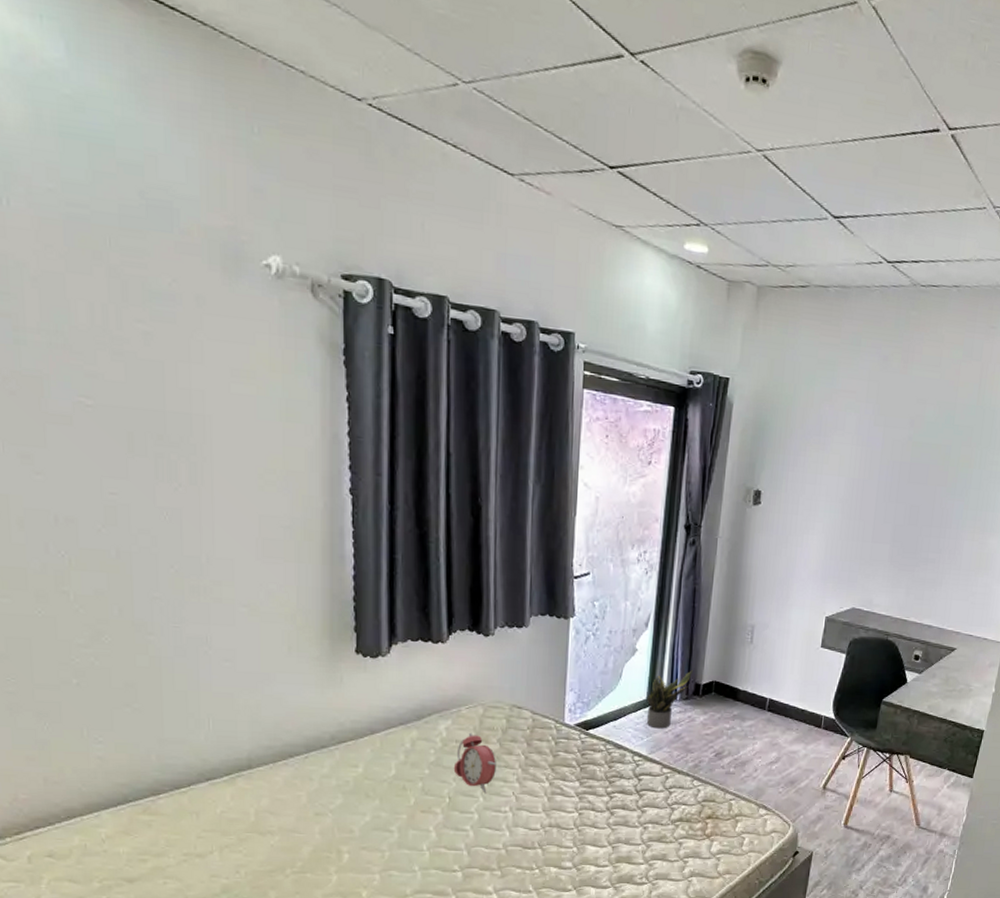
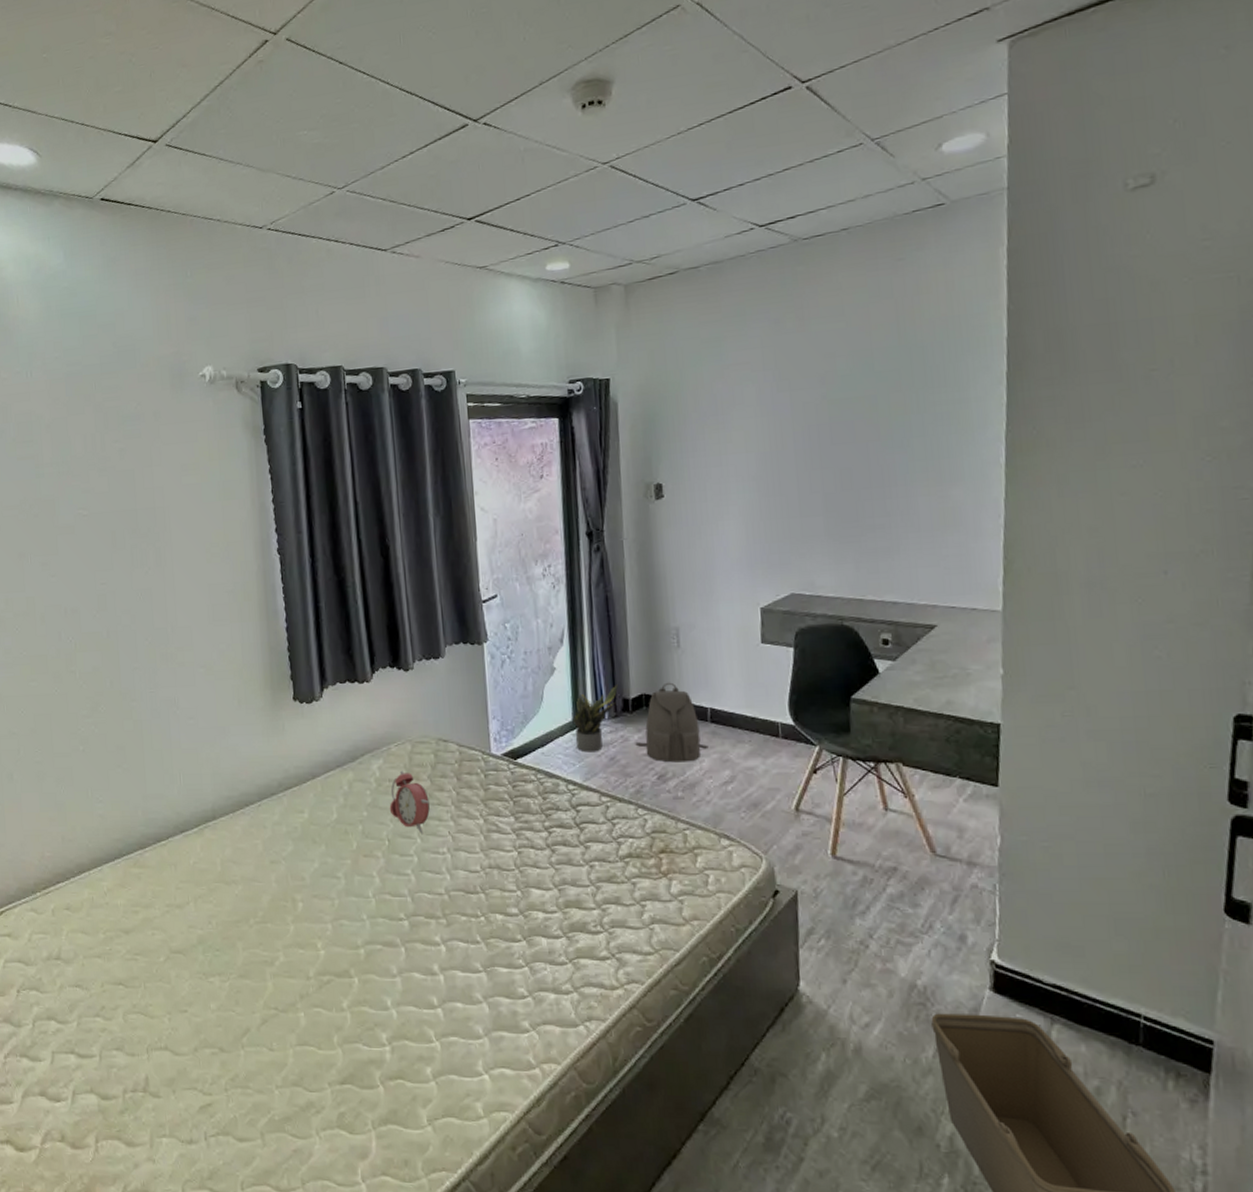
backpack: none [700,673,762,743] -> present [635,682,709,763]

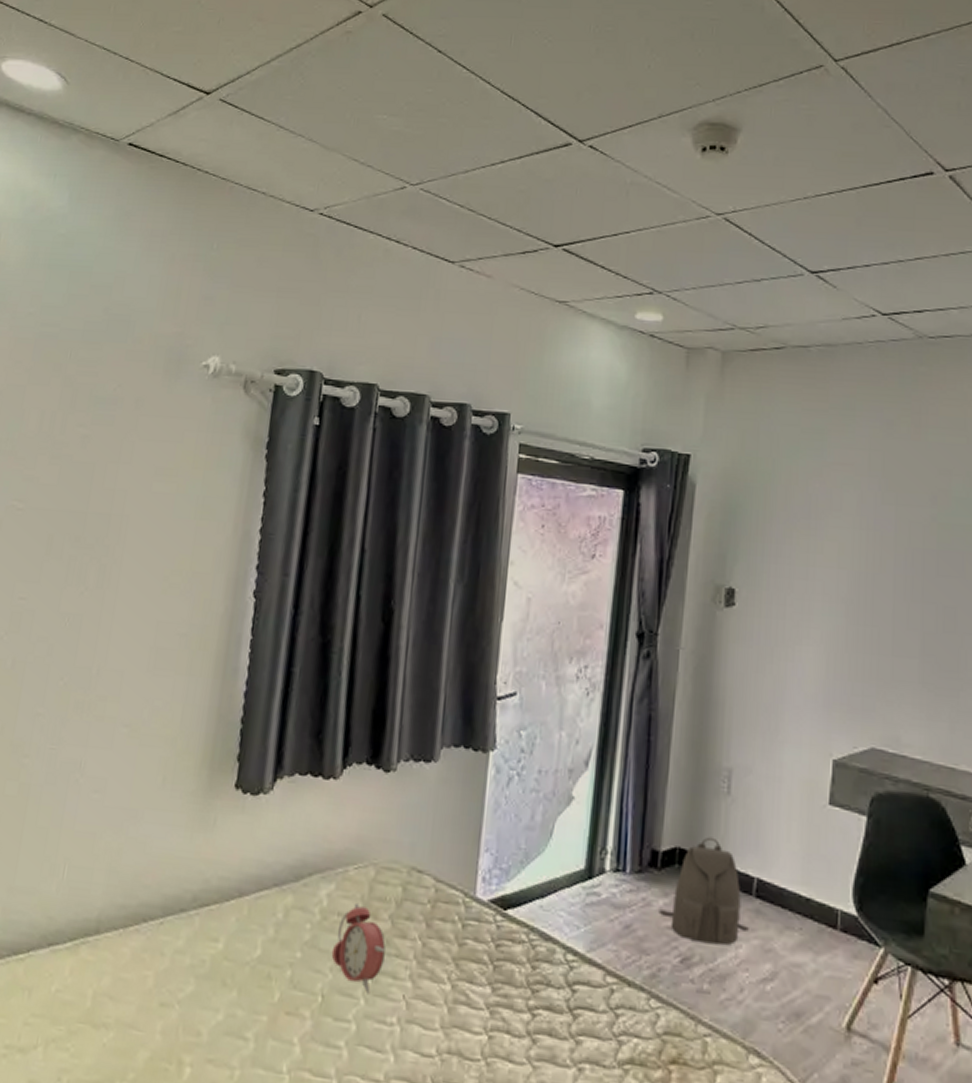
potted plant: present [573,684,619,753] -> none [584,830,649,915]

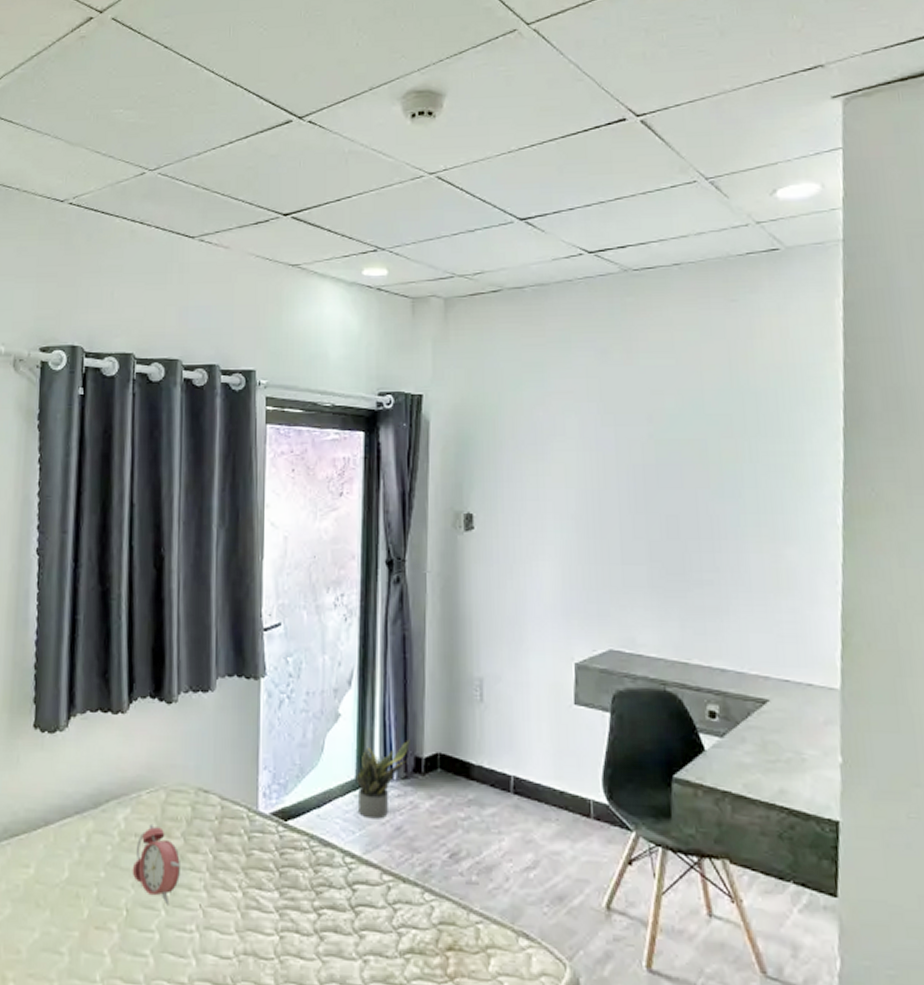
potted plant: none [584,830,649,915] -> present [357,739,412,819]
backpack: present [659,837,749,946] -> none [426,741,510,840]

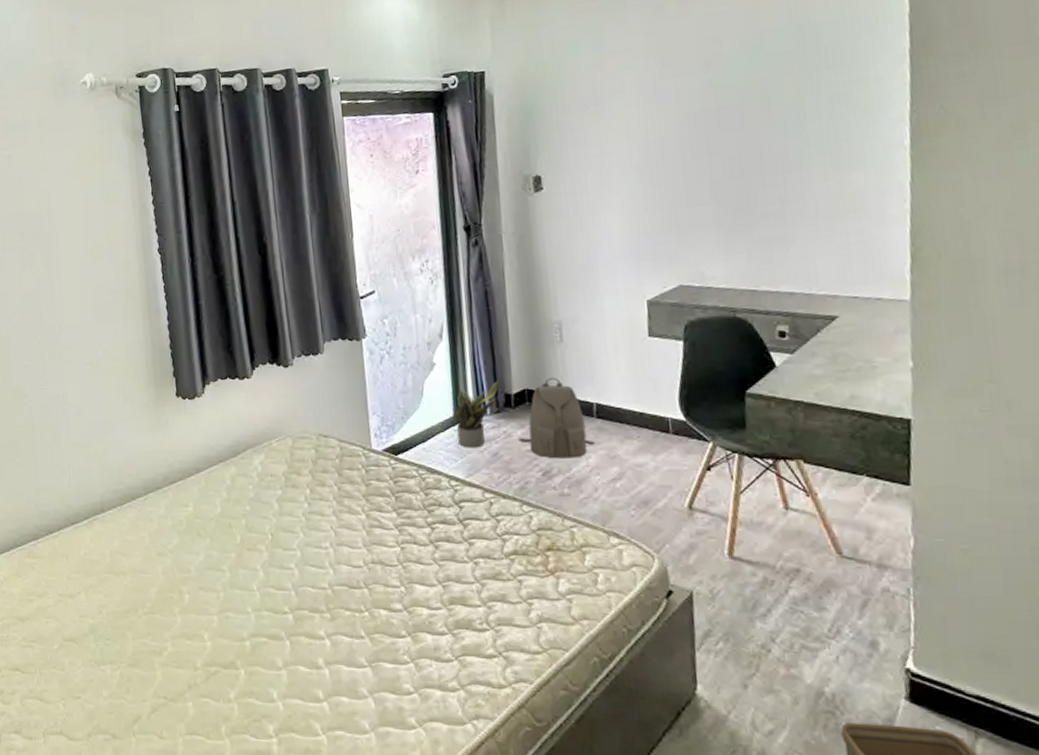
alarm clock: present [132,823,180,905] -> none [271,465,312,529]
backpack: none [426,741,510,840] -> present [518,377,595,459]

